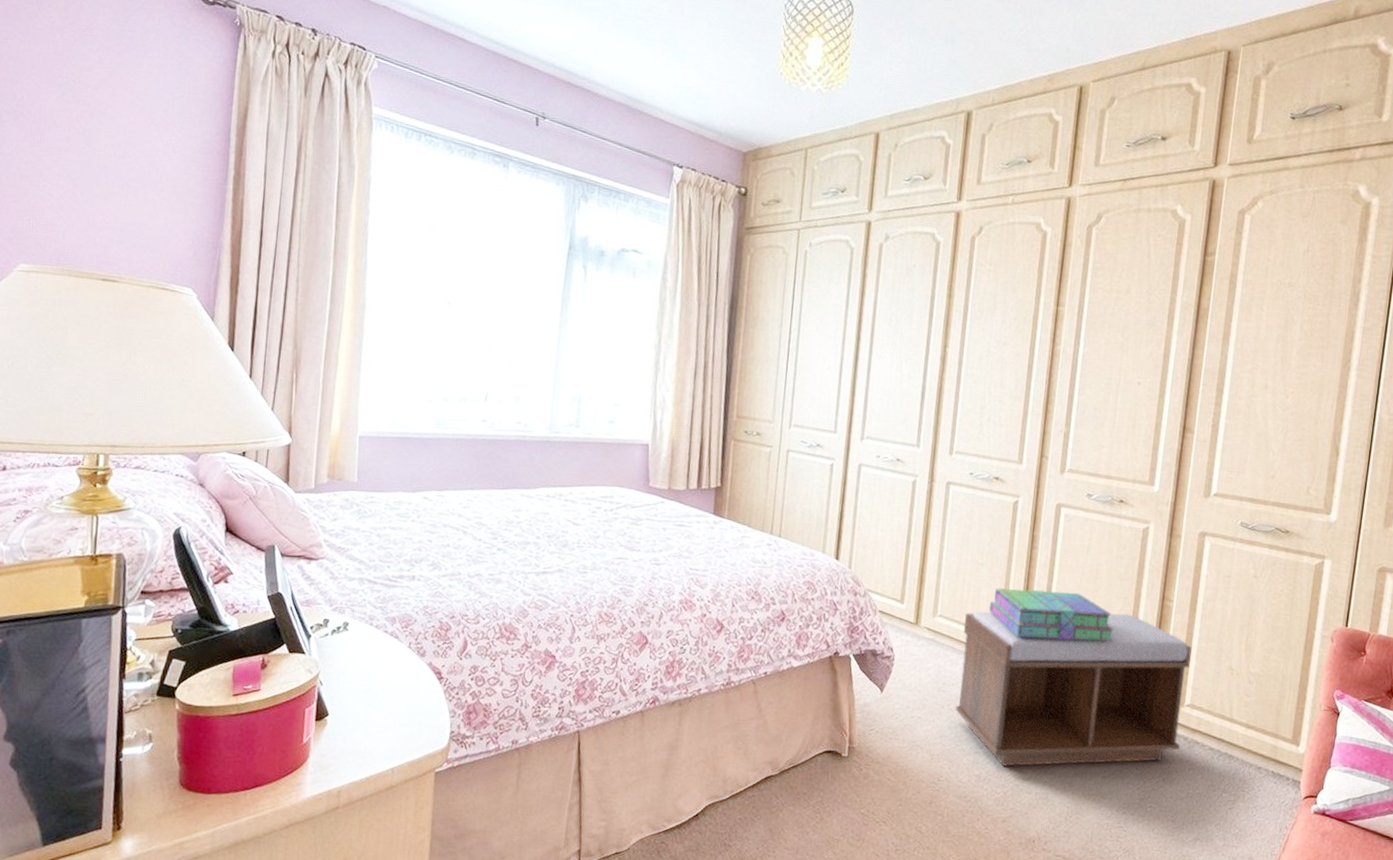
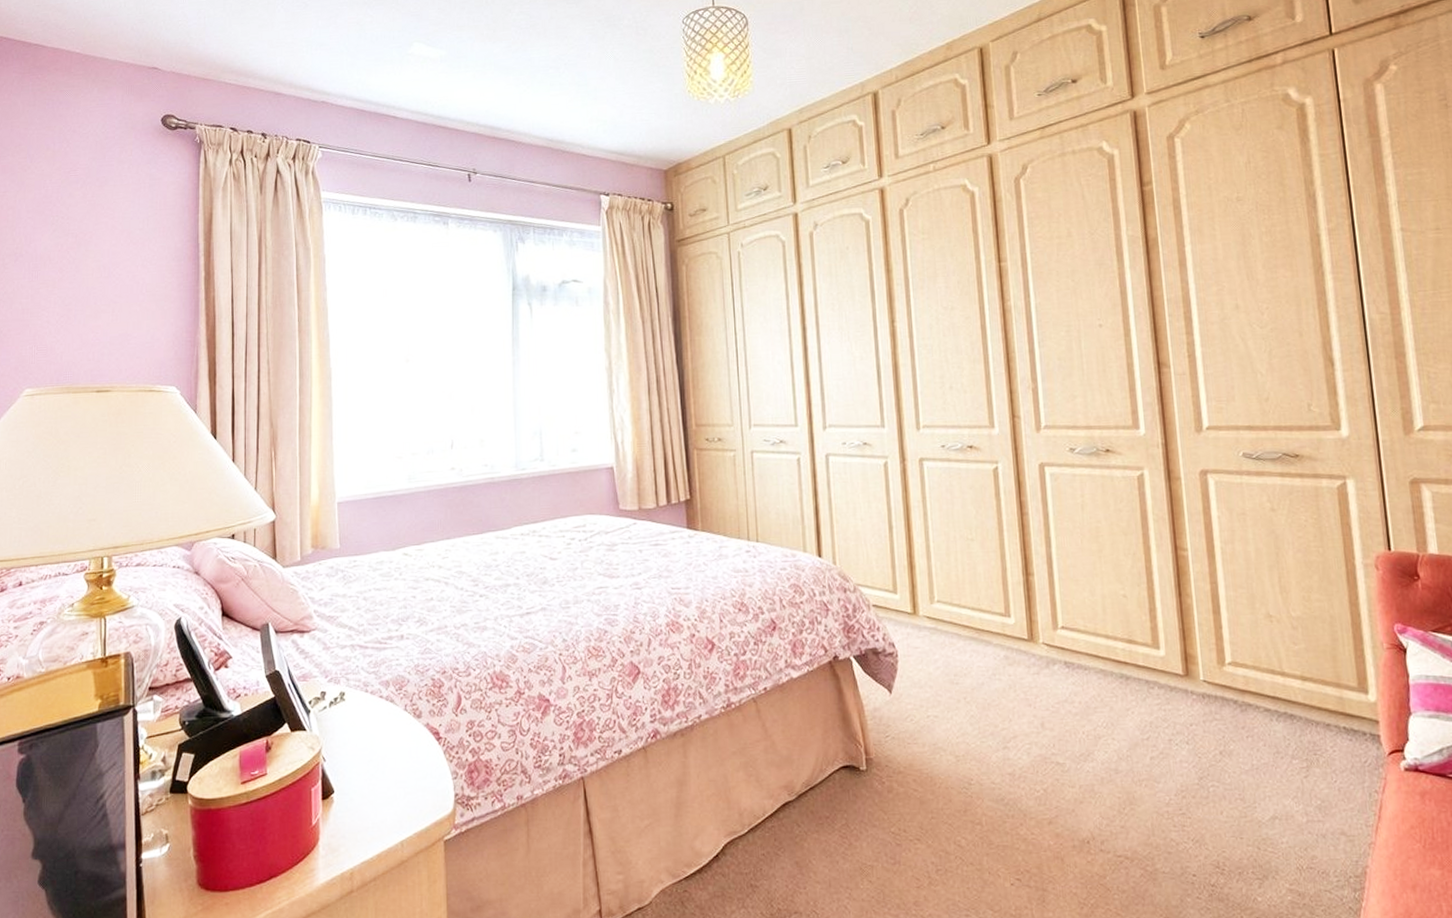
bench: present [955,611,1192,767] -> none [964,570,1232,759]
stack of books: present [988,588,1114,642] -> none [988,555,1130,613]

